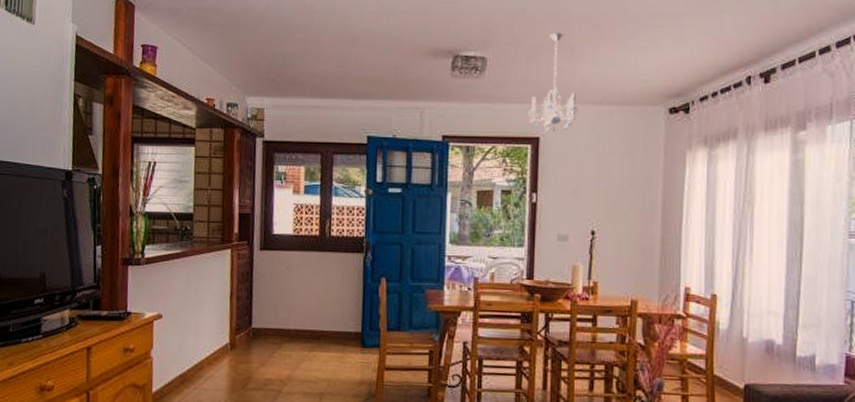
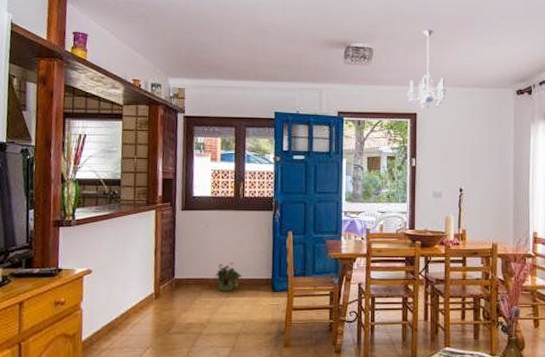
potted plant: none [296,312,328,345] -> present [214,263,243,291]

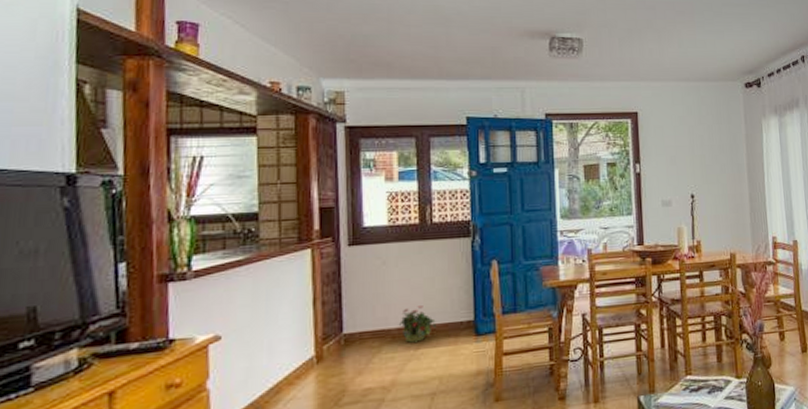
chandelier: present [408,29,446,108] -> none [626,17,670,106]

